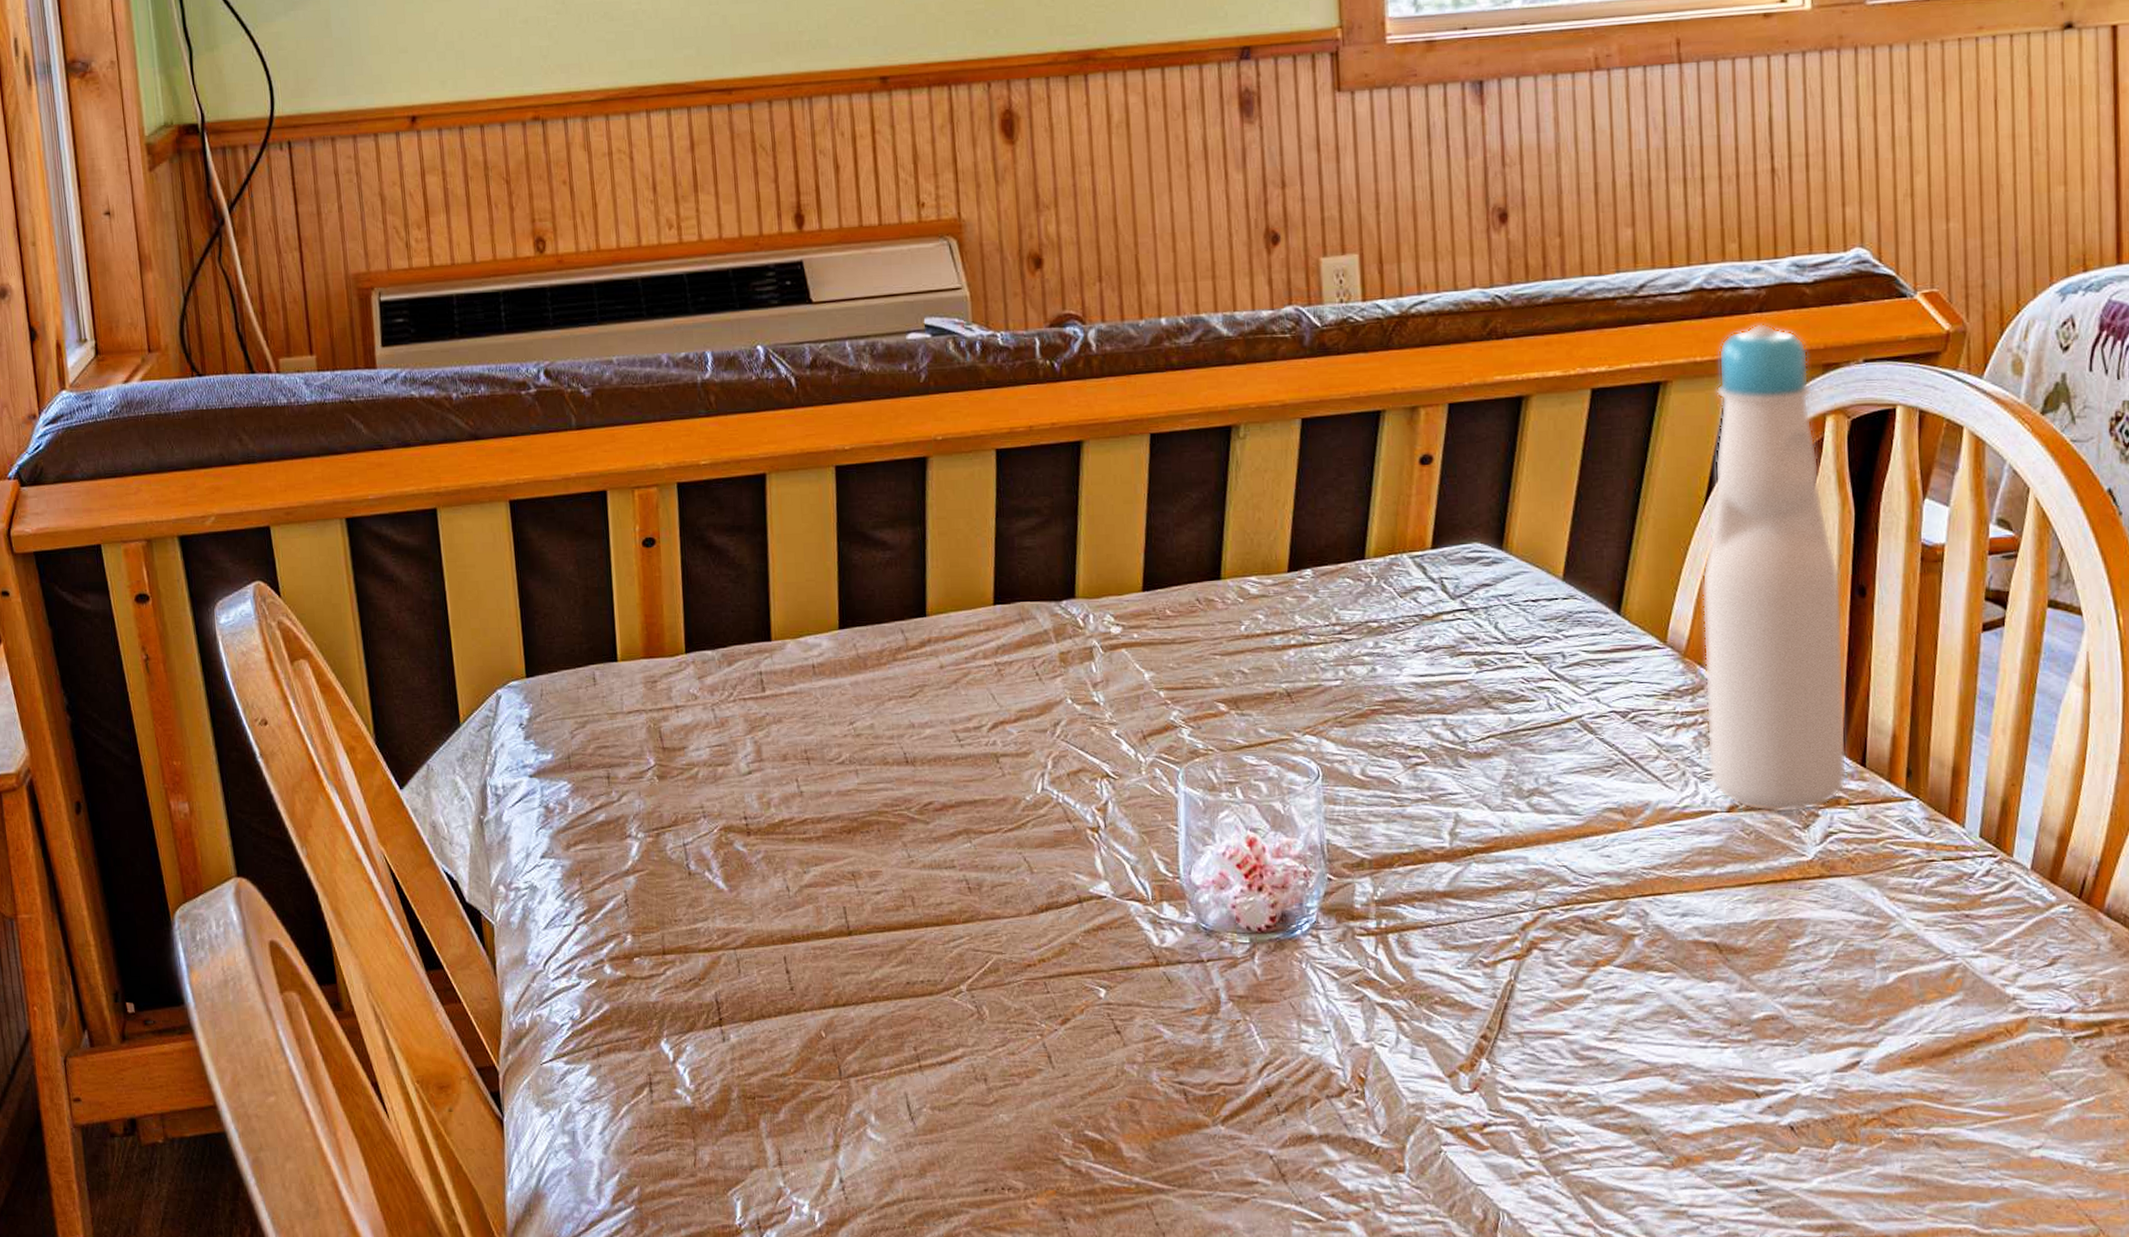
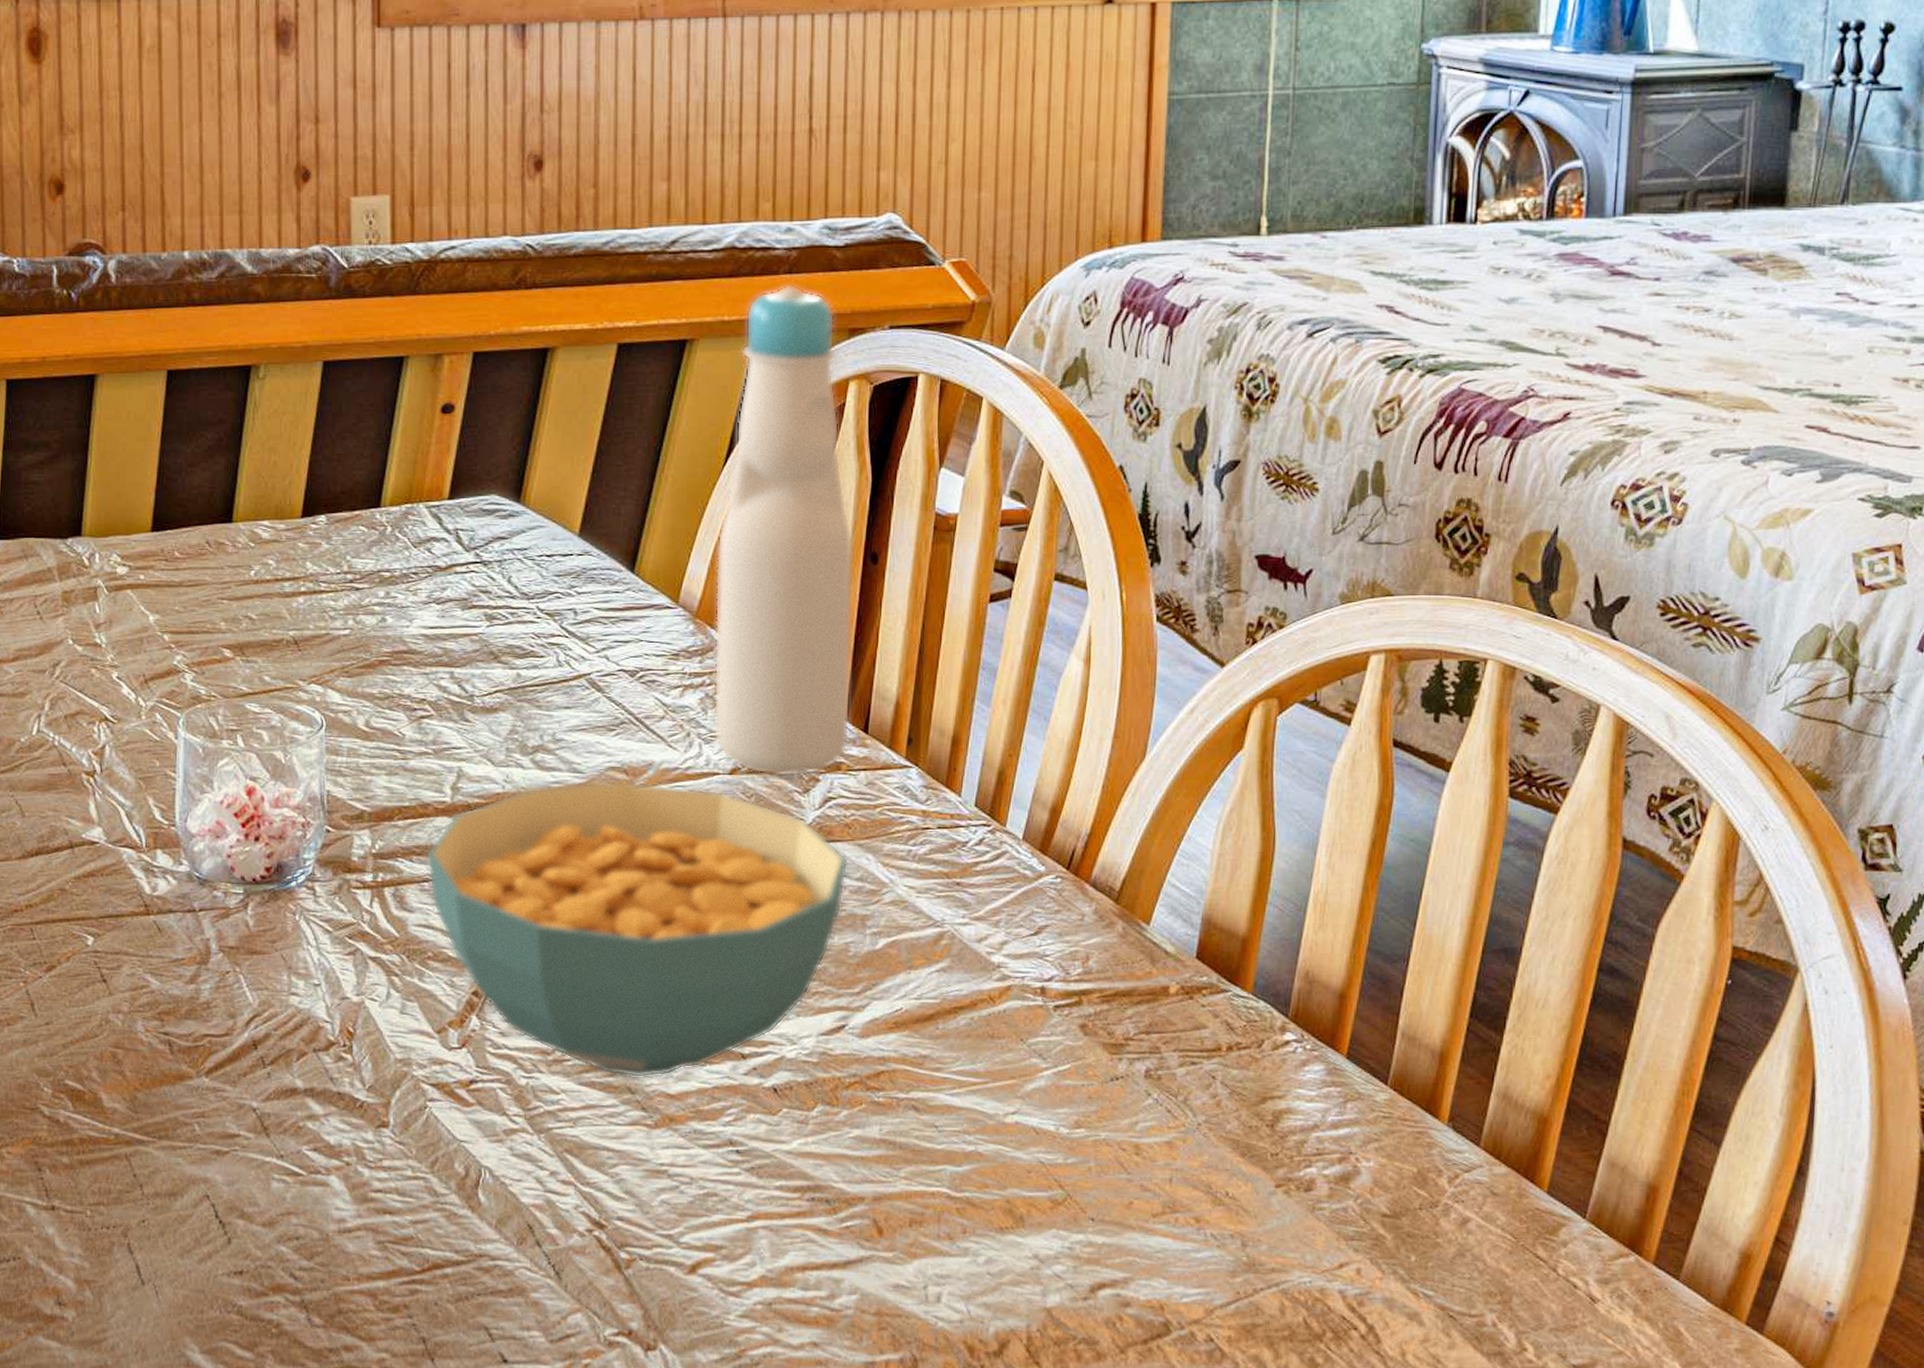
cereal bowl: none [1427,821,1855,1119] -> present [425,780,850,1078]

